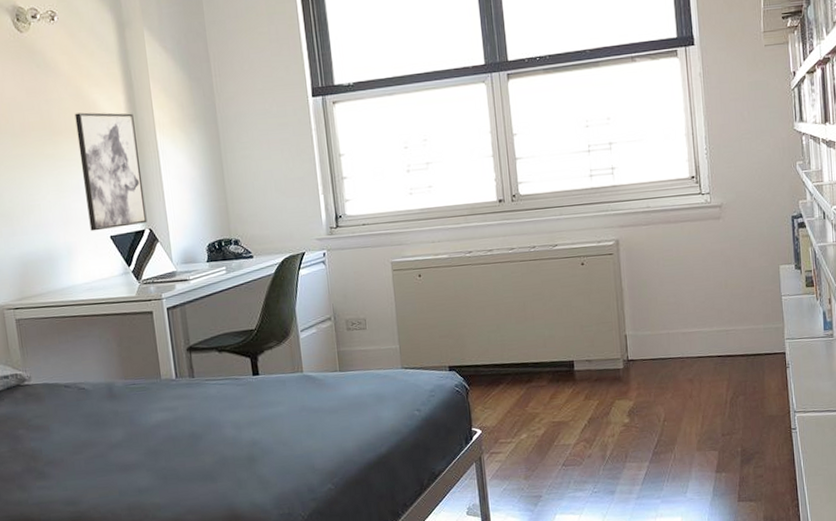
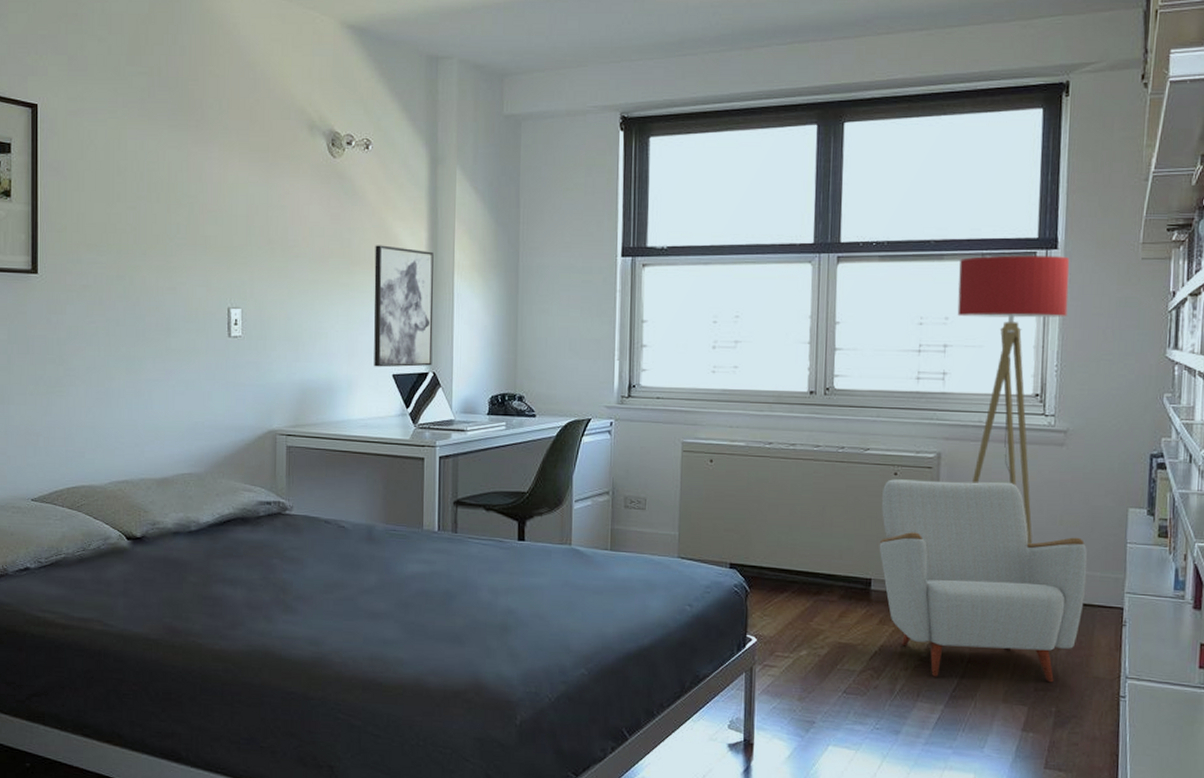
armchair: none [573,257,753,439] -> present [879,479,1088,683]
floor lamp: none [613,51,709,310] -> present [957,255,1070,545]

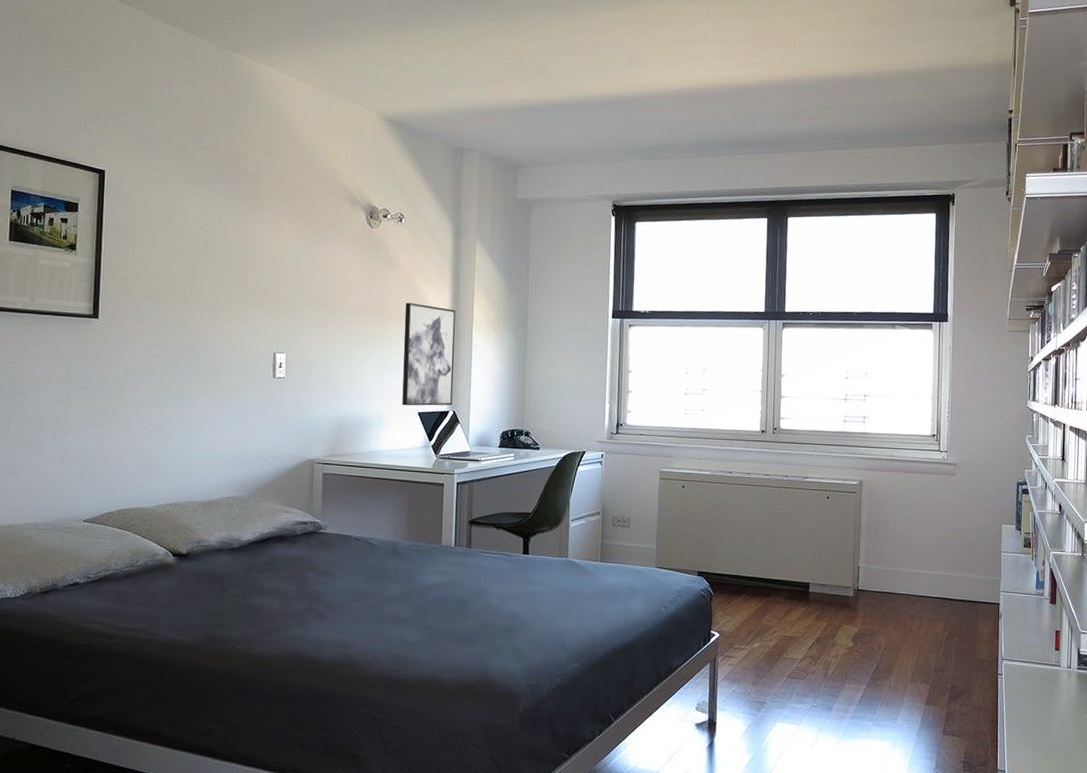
armchair: present [879,479,1088,683] -> none [815,502,973,665]
floor lamp: present [957,255,1070,545] -> none [874,325,957,554]

